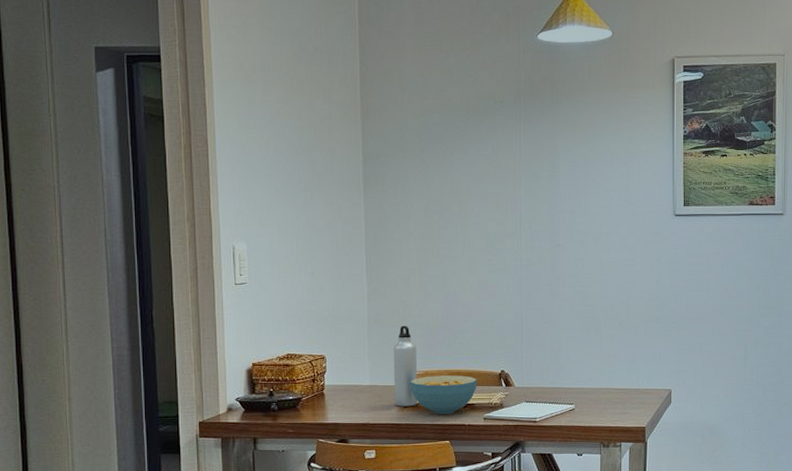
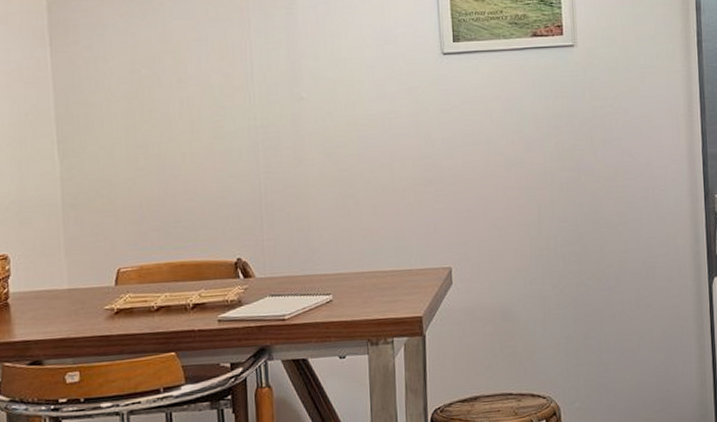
water bottle: present [394,325,418,407] -> none [98,210,132,314]
cereal bowl: present [410,375,478,415] -> none [120,268,208,320]

